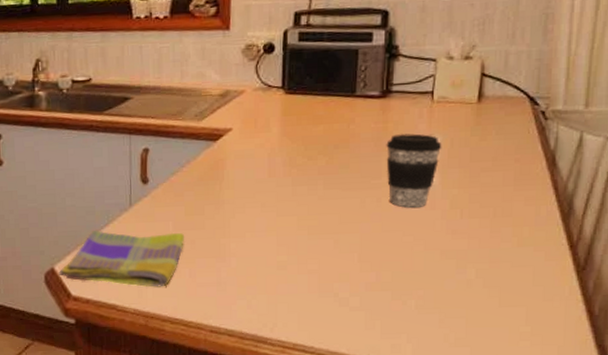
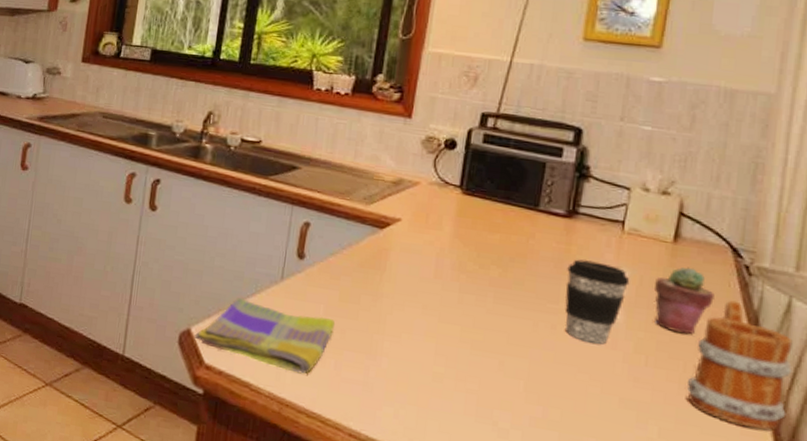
potted succulent: none [464,122,516,184] -> present [654,267,715,334]
mug: none [498,145,586,253] -> present [687,300,793,430]

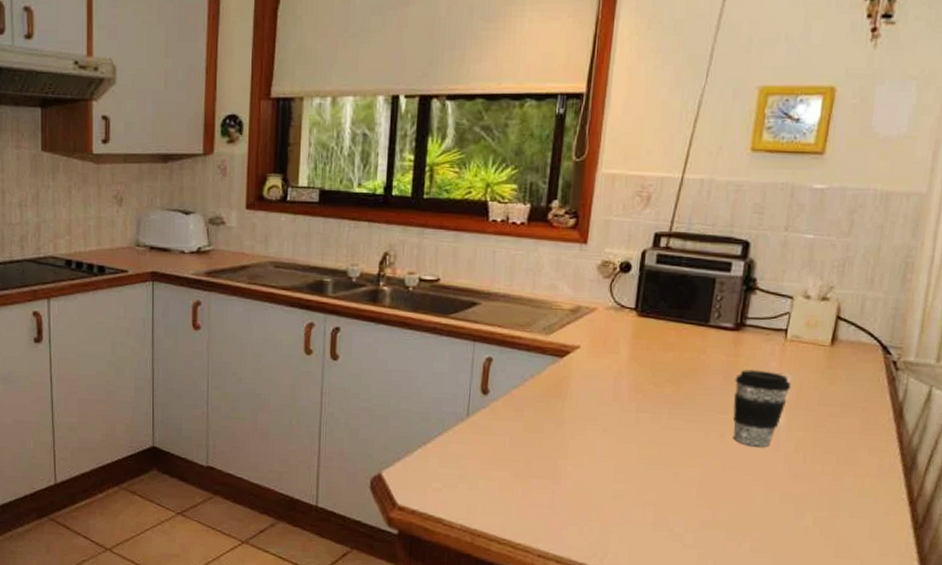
dish towel: present [194,297,336,375] -> none [386,437,521,505]
potted succulent: present [654,267,715,334] -> none [812,367,866,430]
mug: present [687,300,793,430] -> none [839,395,931,508]

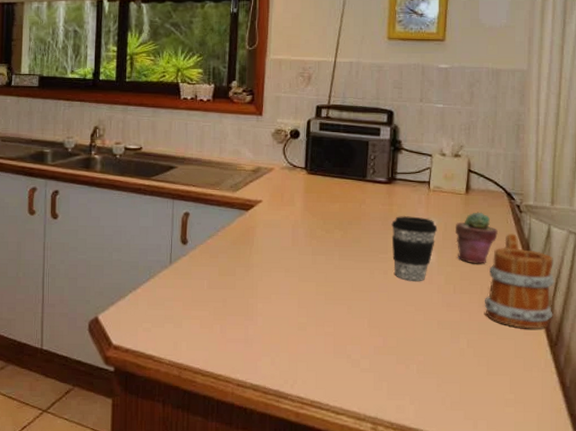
potted succulent: none [812,367,866,430] -> present [456,212,498,264]
mug: none [839,395,931,508] -> present [485,233,554,328]

